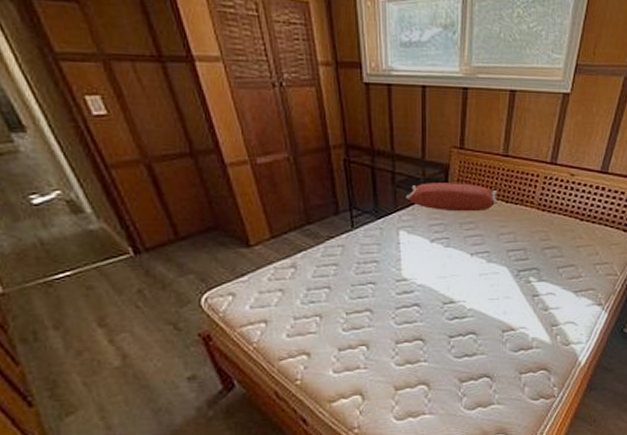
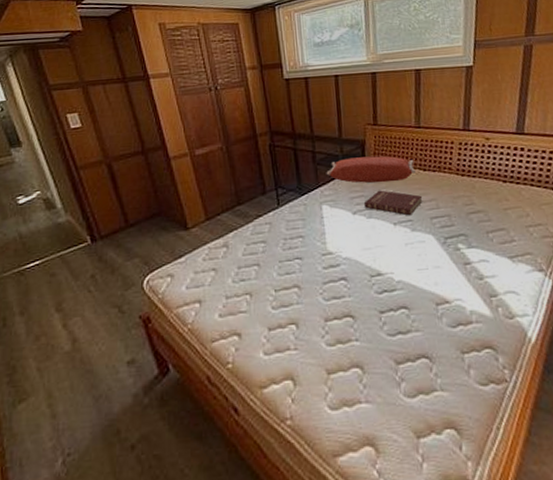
book: none [442,219,502,247] -> present [363,190,423,216]

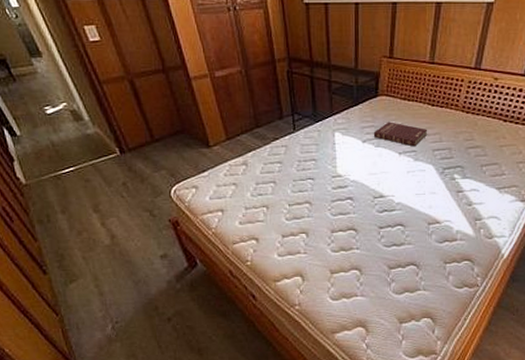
pillow: present [326,156,417,183] -> none [340,89,425,115]

